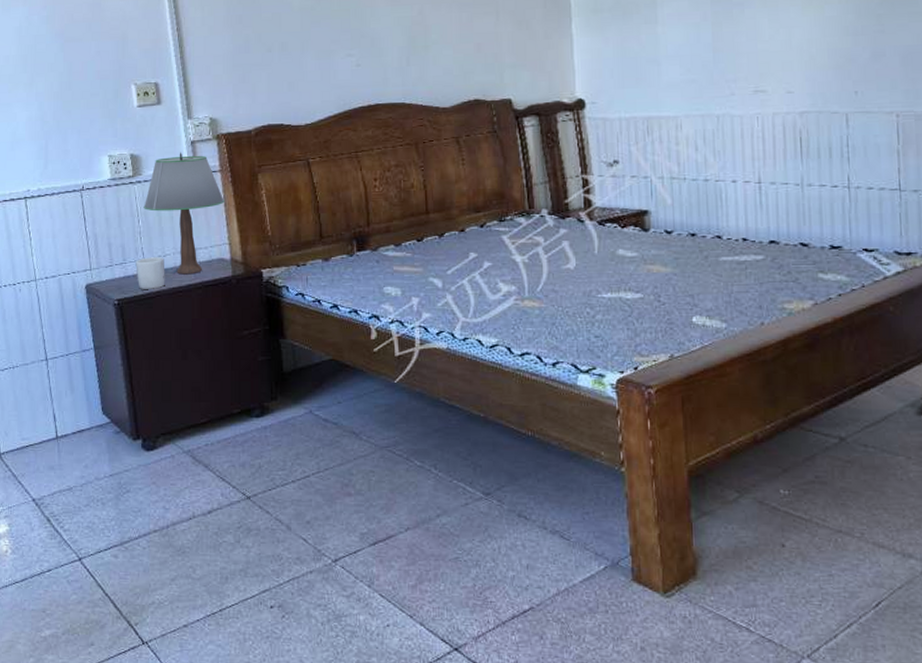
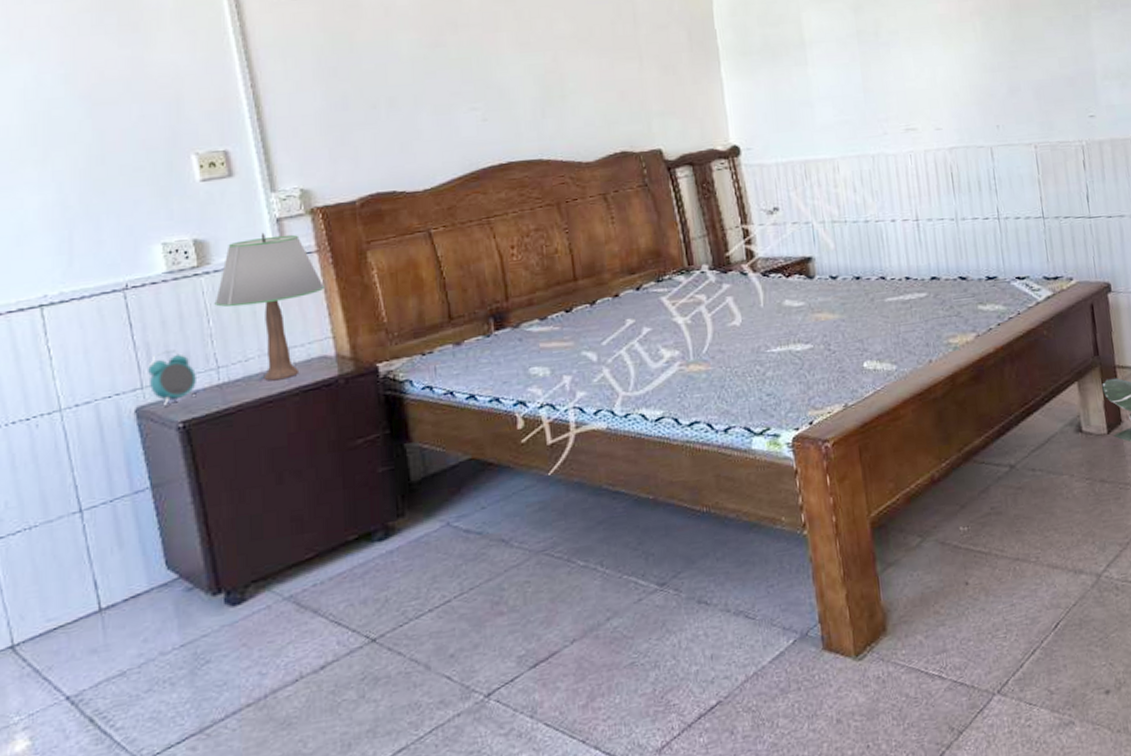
alarm clock: none [95,241,128,286] -> present [148,349,196,406]
mug: present [135,257,165,289] -> none [206,362,249,405]

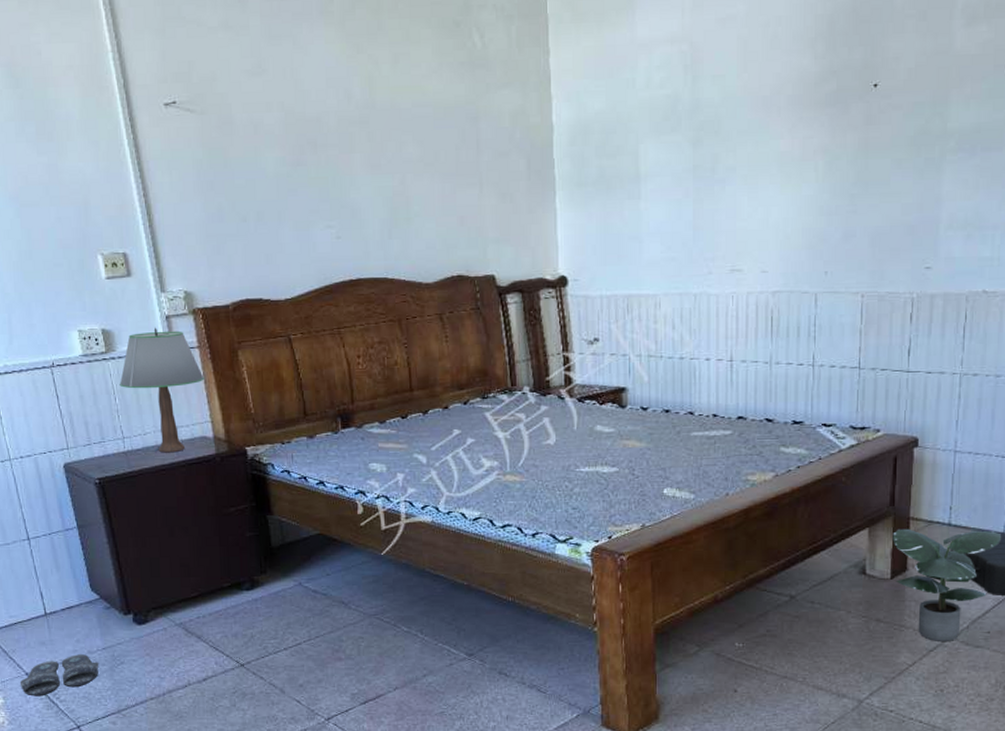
slippers: none [56,657,175,729] -> present [19,654,99,696]
alarm clock: present [148,349,196,406] -> none [71,420,108,465]

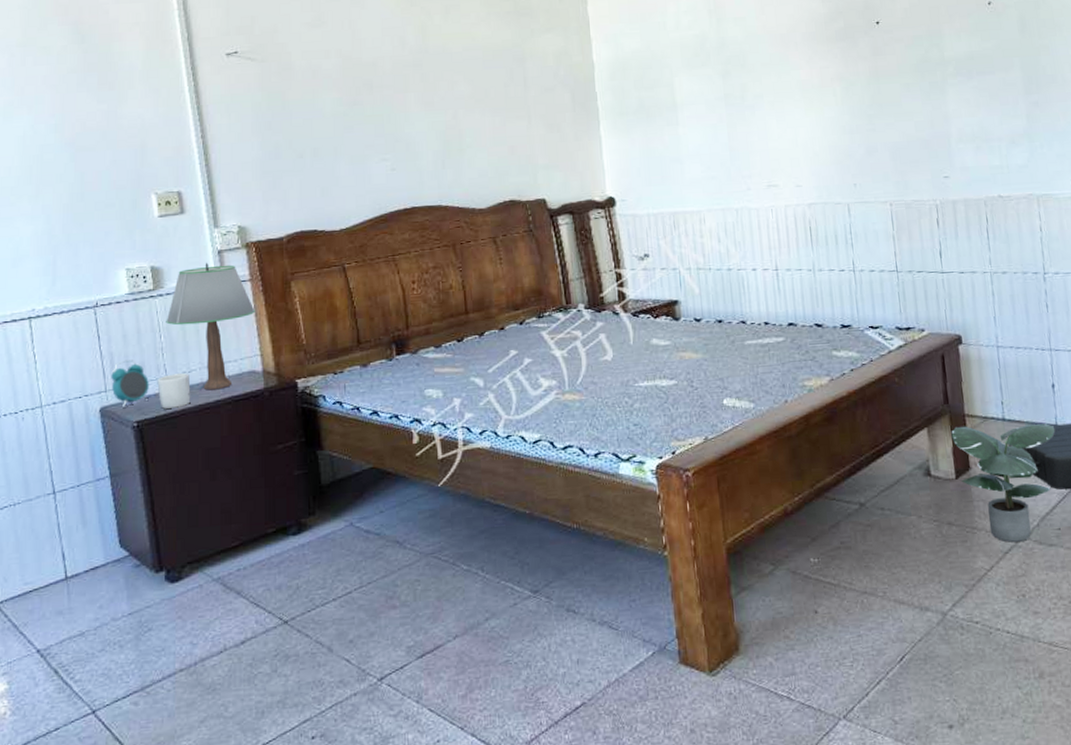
slippers: present [19,654,99,696] -> none [29,622,123,678]
alarm clock: none [71,420,108,465] -> present [111,359,149,407]
mug: none [115,435,147,468] -> present [157,373,191,409]

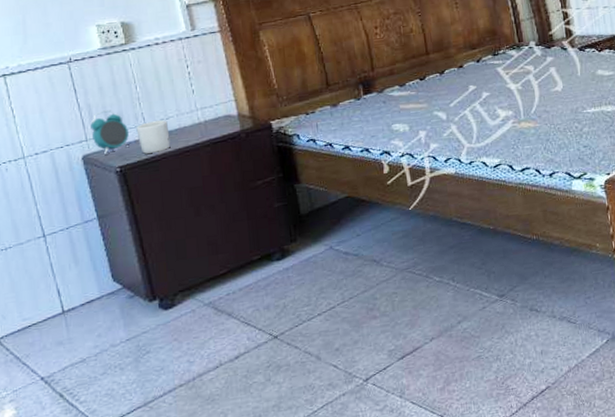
table lamp: present [166,262,255,391] -> none [140,16,227,135]

